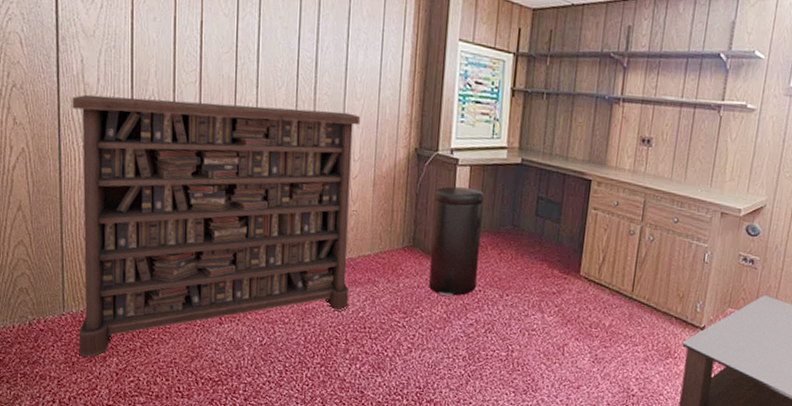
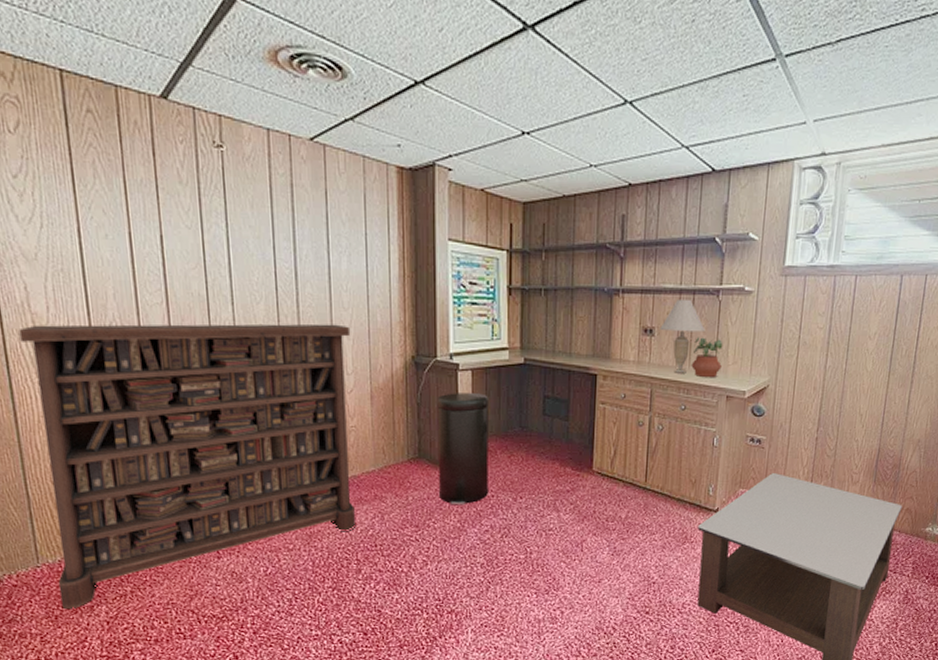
table lamp: none [658,112,704,186] -> present [660,300,706,373]
potted plant: none [687,151,721,192] -> present [691,337,723,377]

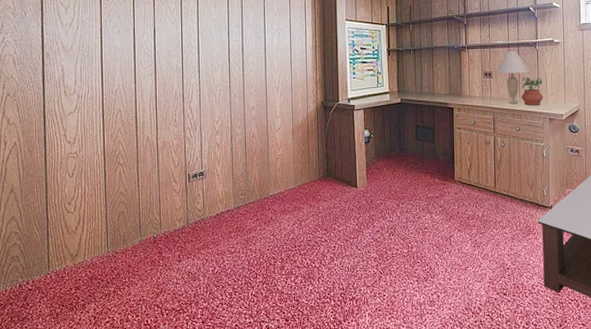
bookcase: present [19,324,355,610] -> none [55,82,280,308]
pedal bin: present [437,393,489,504] -> none [339,126,378,211]

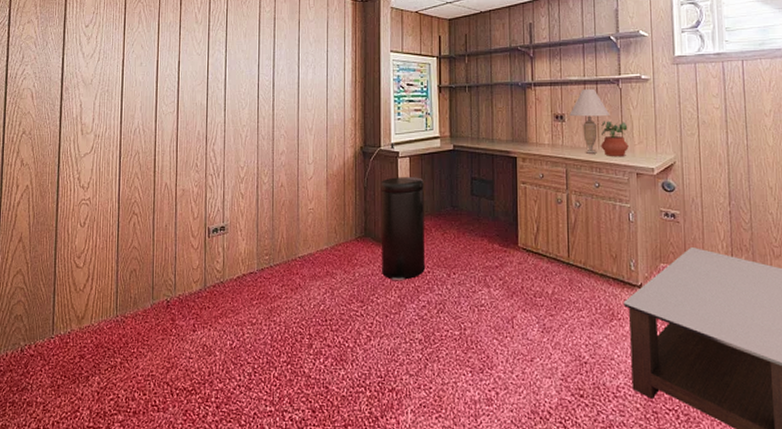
pedal bin: none [339,126,378,211] -> present [380,177,425,280]

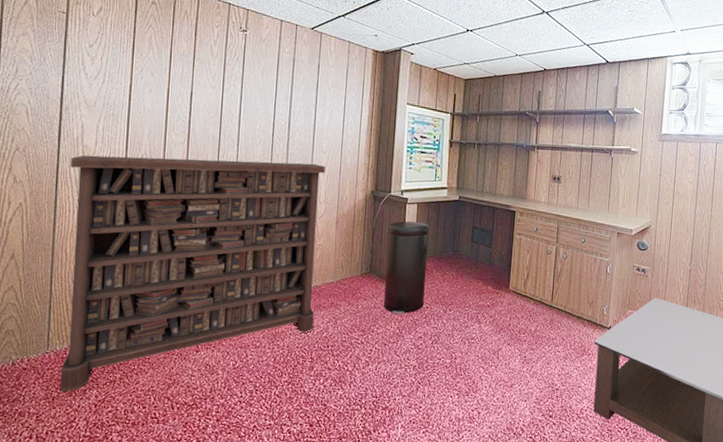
bookcase: none [64,123,313,380] -> present [59,155,326,392]
table lamp: present [569,89,610,154] -> none [566,156,601,213]
potted plant: present [601,120,629,156] -> none [590,185,615,217]

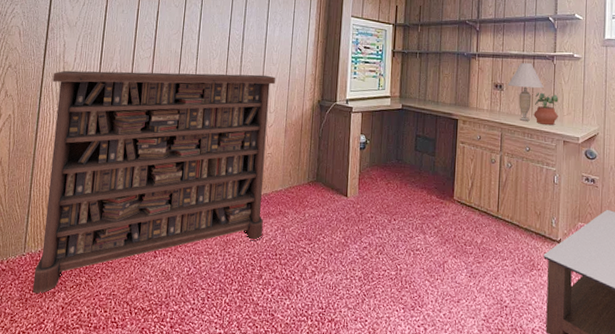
pedal bin: present [384,221,429,314] -> none [330,130,373,223]
table lamp: none [566,156,601,213] -> present [508,63,544,121]
potted plant: none [590,185,615,217] -> present [533,92,559,125]

